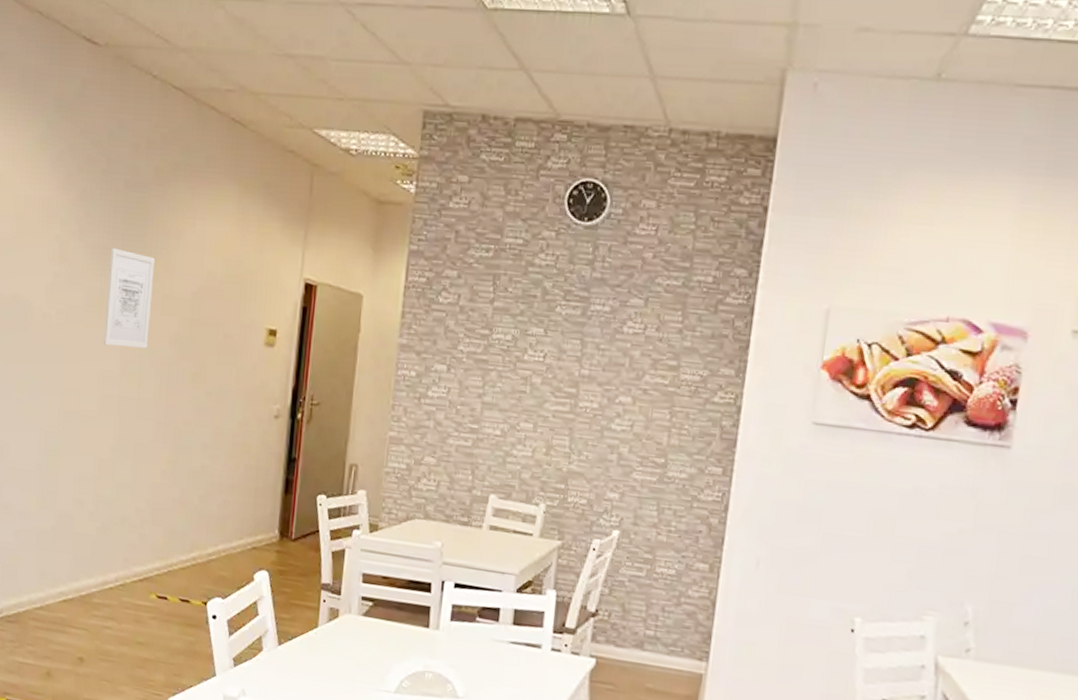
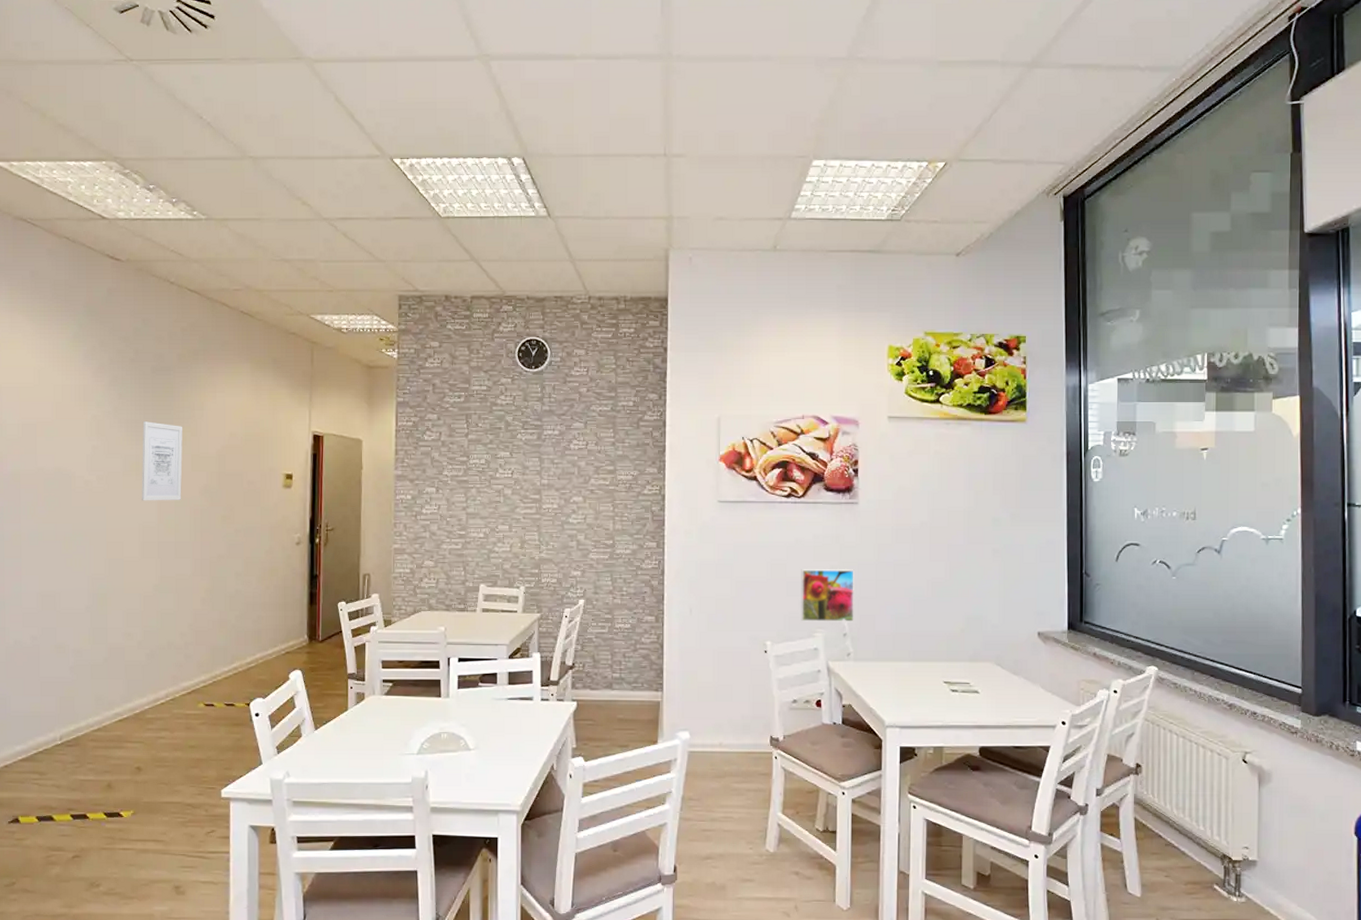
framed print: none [906,527,992,609] -> present [801,568,854,622]

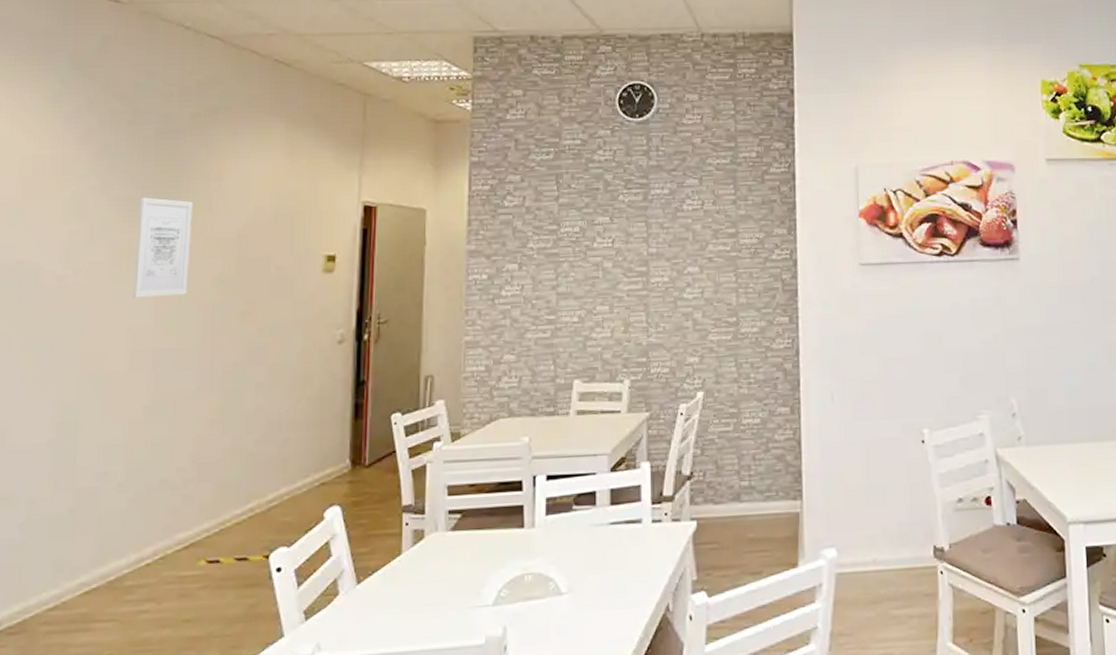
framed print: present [801,568,854,622] -> none [959,336,1023,402]

